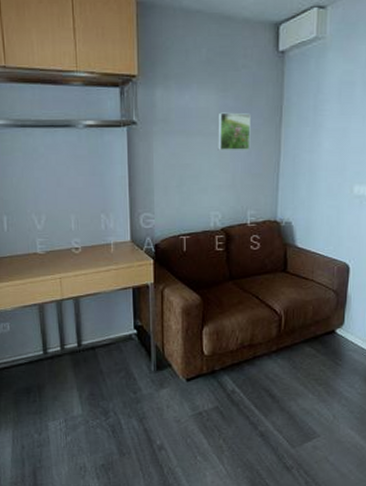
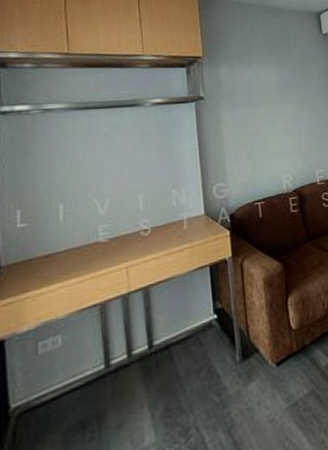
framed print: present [218,112,251,150] -> none [278,84,311,117]

